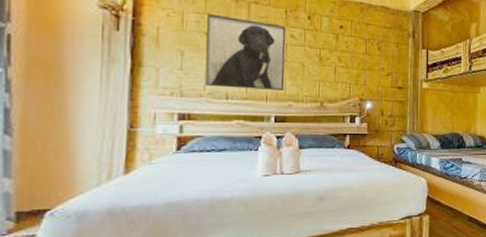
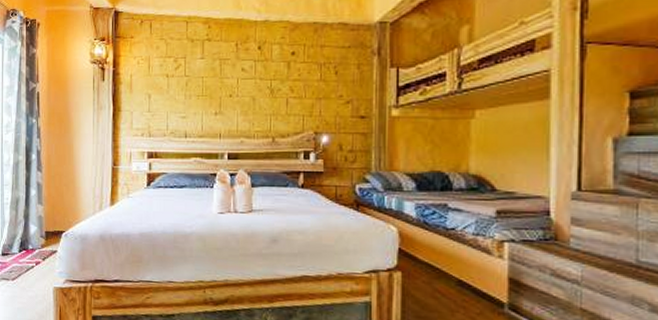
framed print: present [205,13,286,90] -> none [168,56,237,127]

